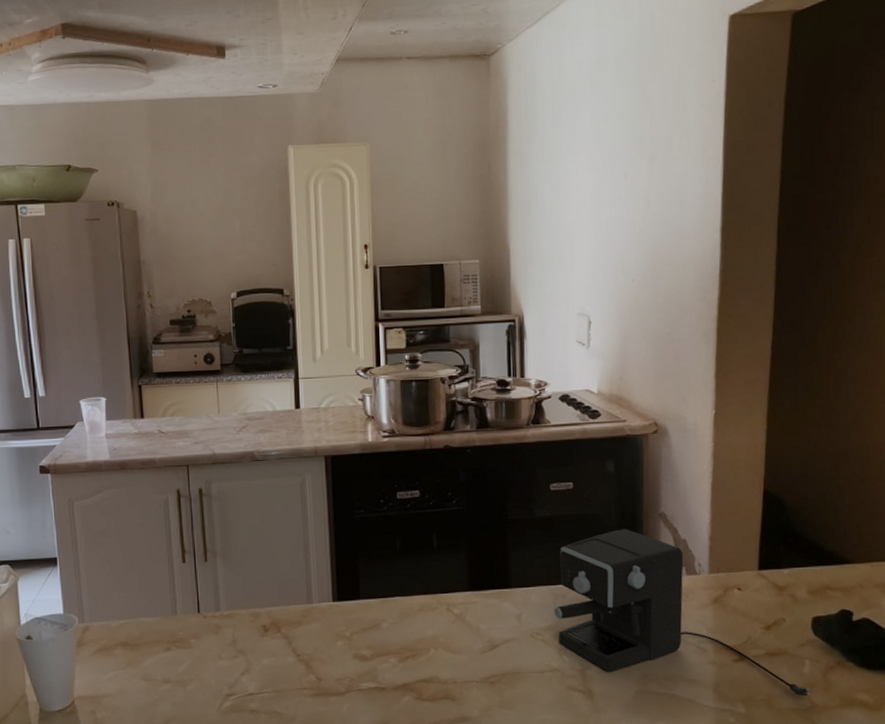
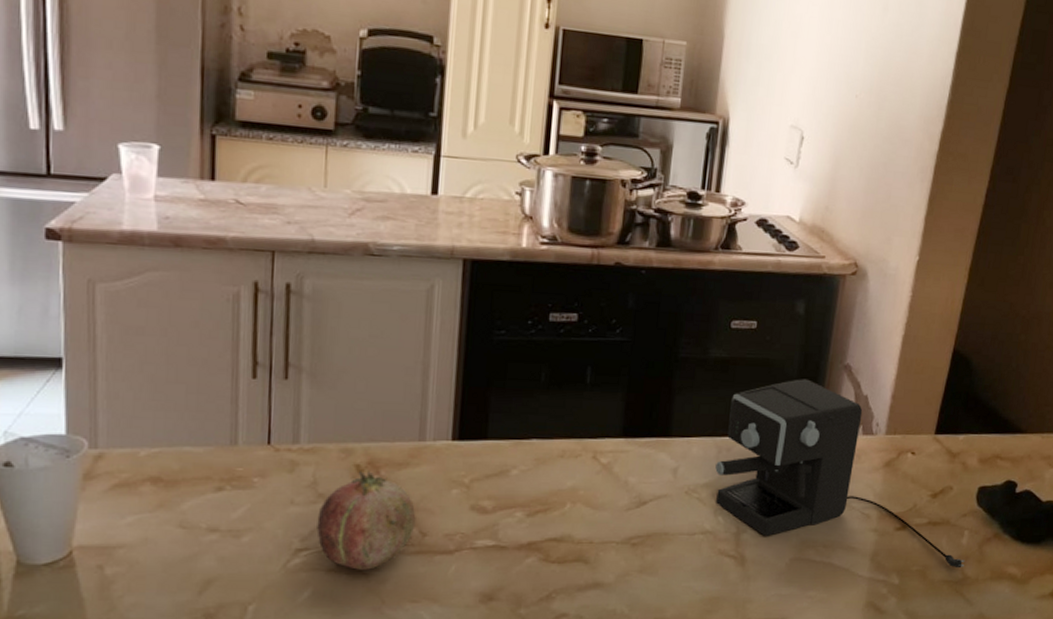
fruit: none [239,630,313,710] -> present [317,471,416,570]

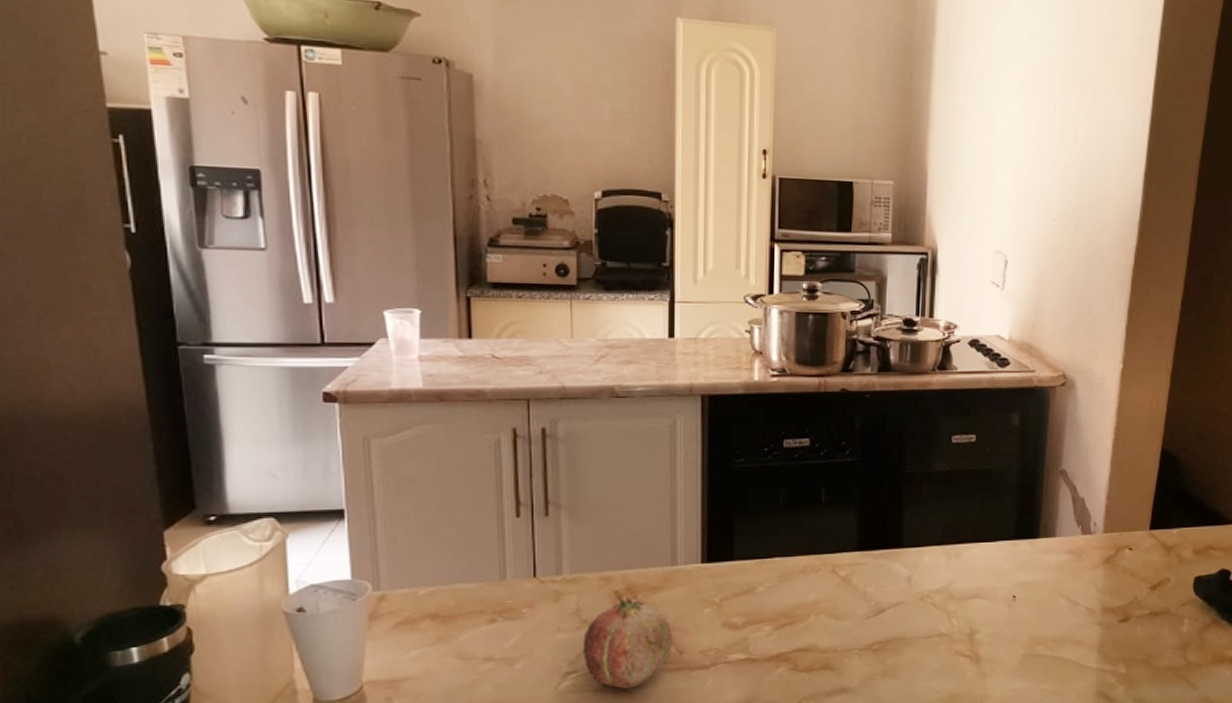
coffee maker: present [715,379,965,568] -> none [946,486,1187,655]

